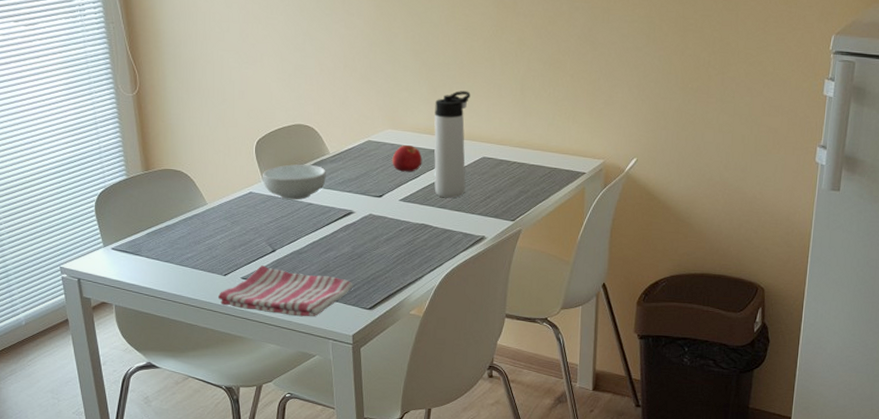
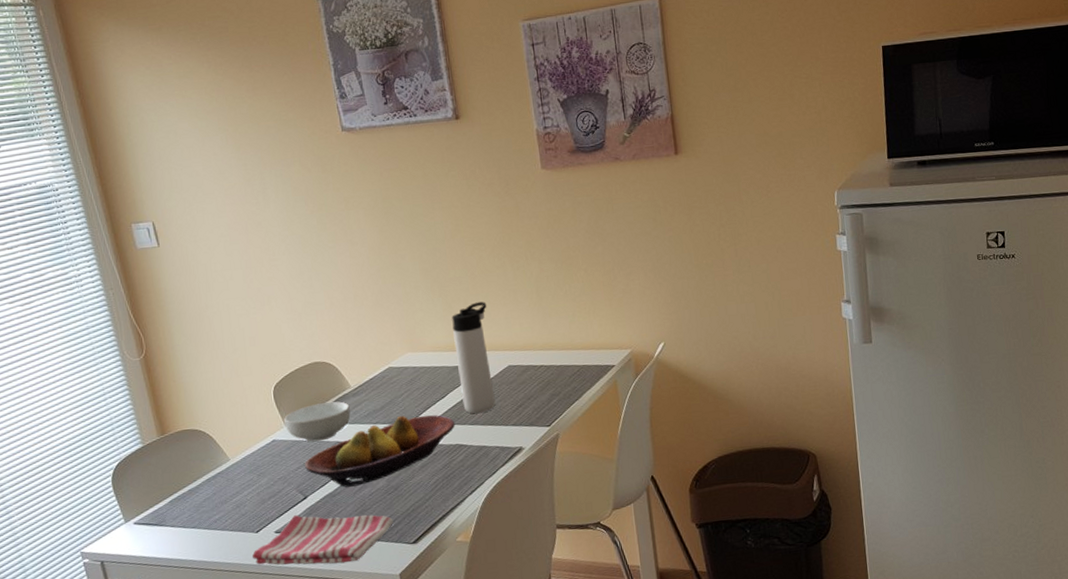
fruit bowl: none [277,188,424,248] -> present [305,414,456,488]
apple: present [392,145,422,172] -> none [416,365,448,394]

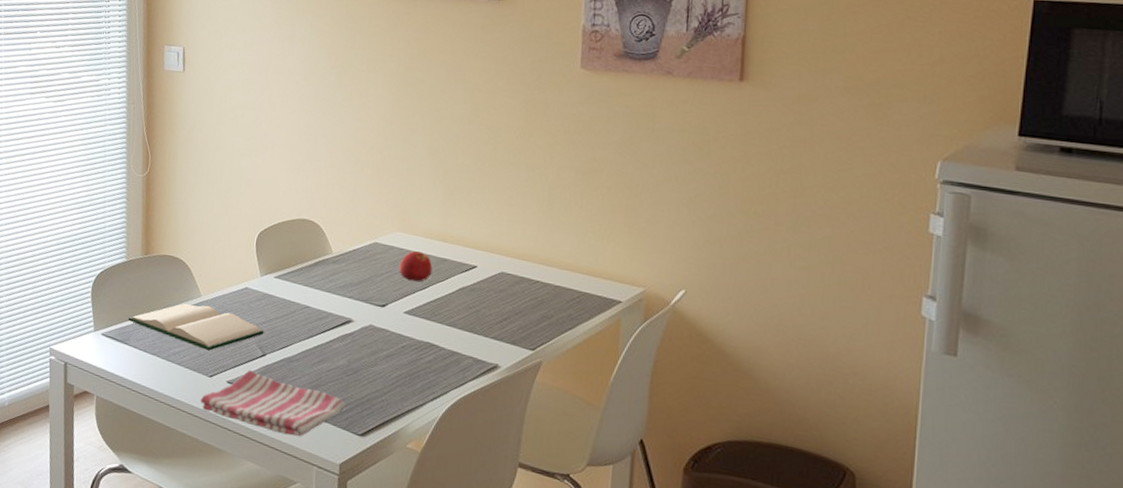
hardback book: none [158,466,301,509] -> present [127,303,265,351]
cereal bowl: present [284,401,351,442] -> none [260,261,327,302]
fruit bowl: present [305,414,456,488] -> none [270,296,431,358]
apple: none [416,365,448,394] -> present [399,251,433,282]
thermos bottle: present [452,301,496,414] -> none [443,195,491,316]

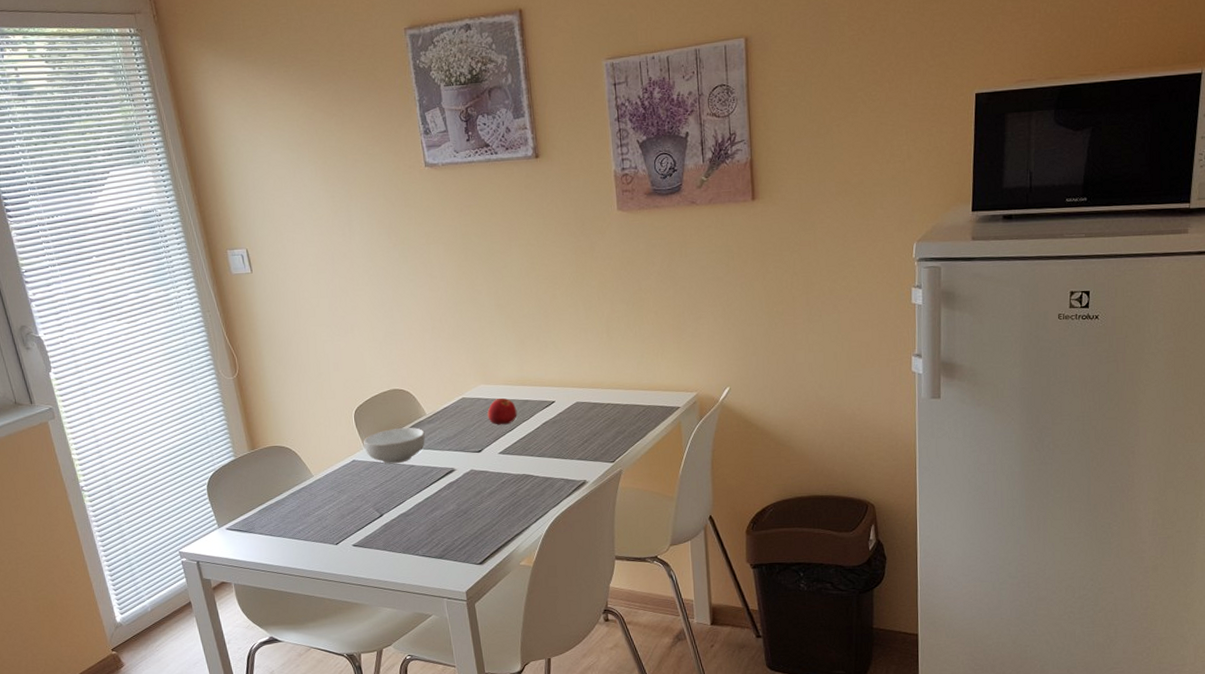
hardback book: present [127,303,265,351] -> none [248,483,378,522]
dish towel: present [200,369,345,436] -> none [331,530,462,578]
cereal bowl: none [260,261,327,302] -> present [364,427,425,464]

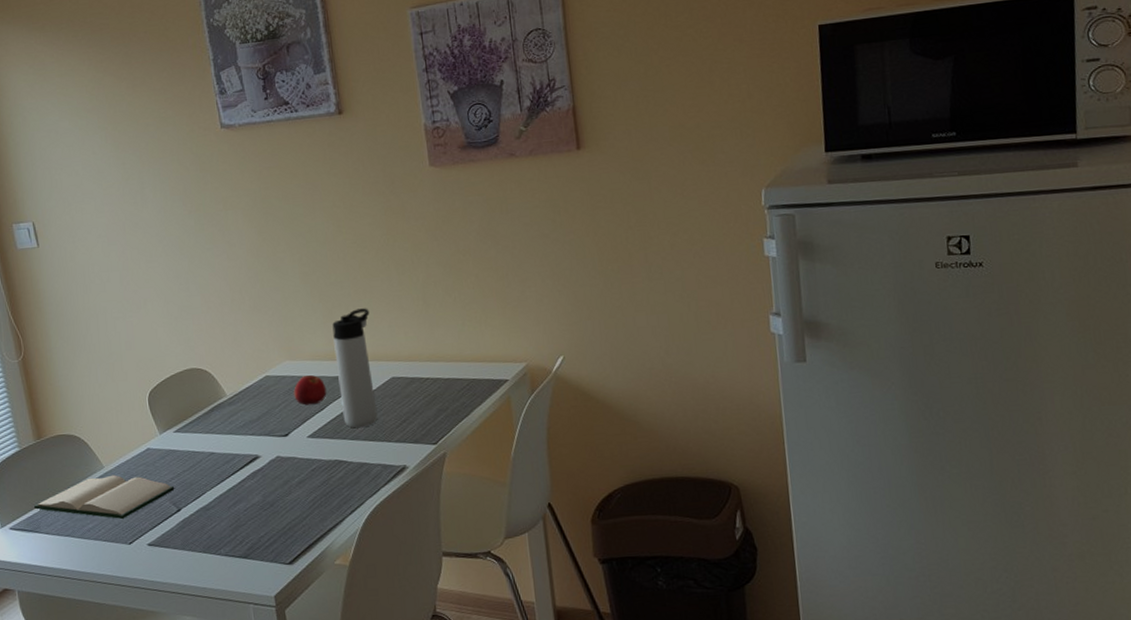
hardback book: none [248,483,378,522] -> present [33,474,175,519]
cereal bowl: present [364,427,425,464] -> none [159,410,226,452]
thermos bottle: none [524,339,562,447] -> present [332,308,378,429]

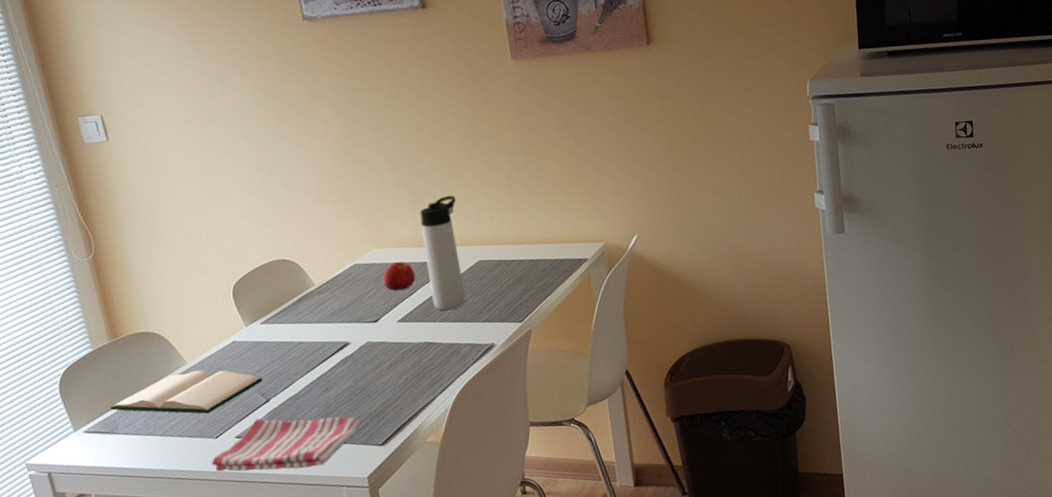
dish towel: none [124,527,269,582] -> present [211,416,361,472]

